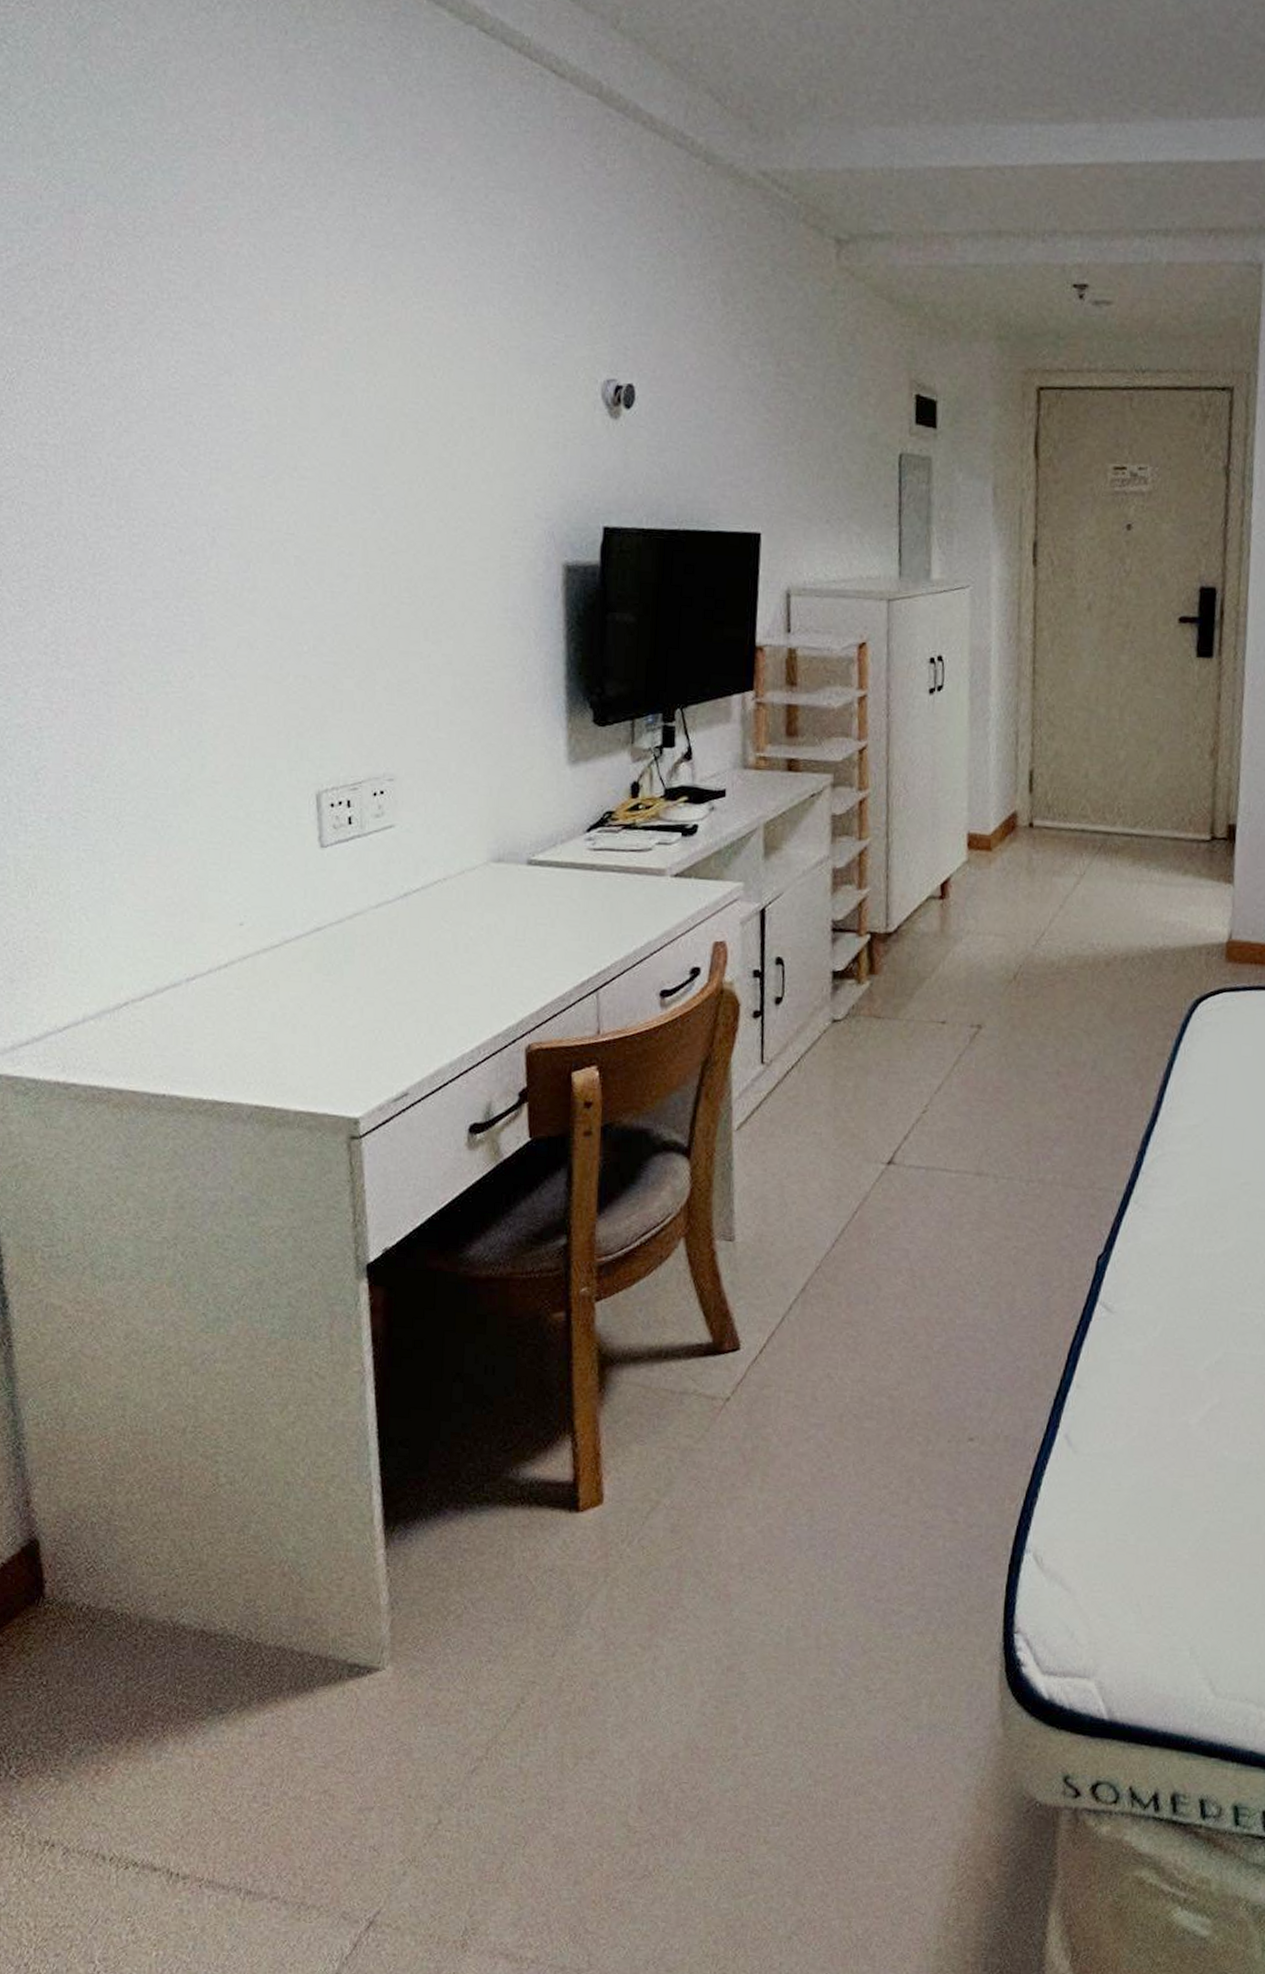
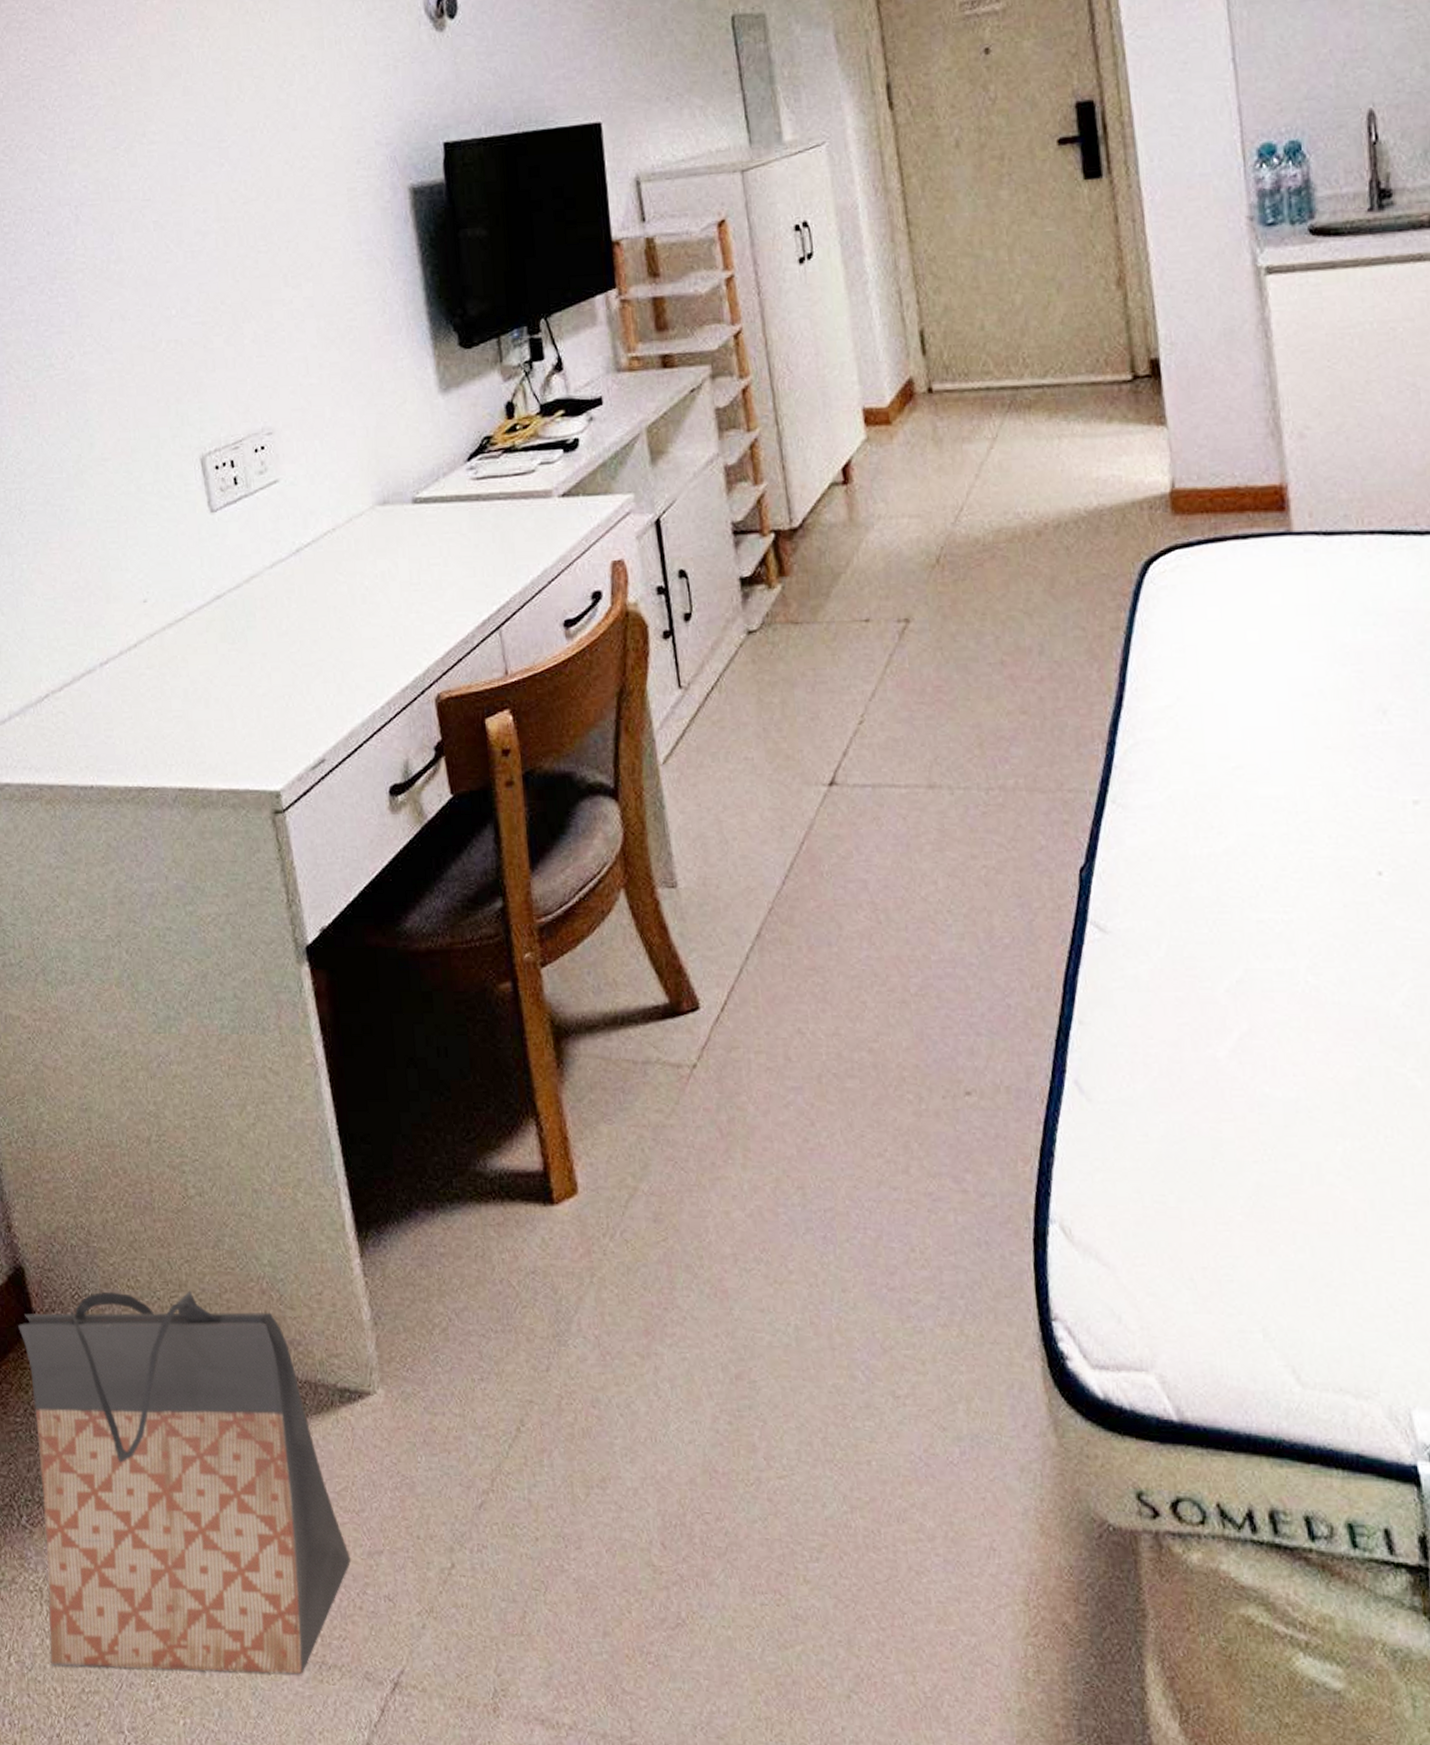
bag: none [26,1566,342,1913] -> present [18,1290,352,1674]

